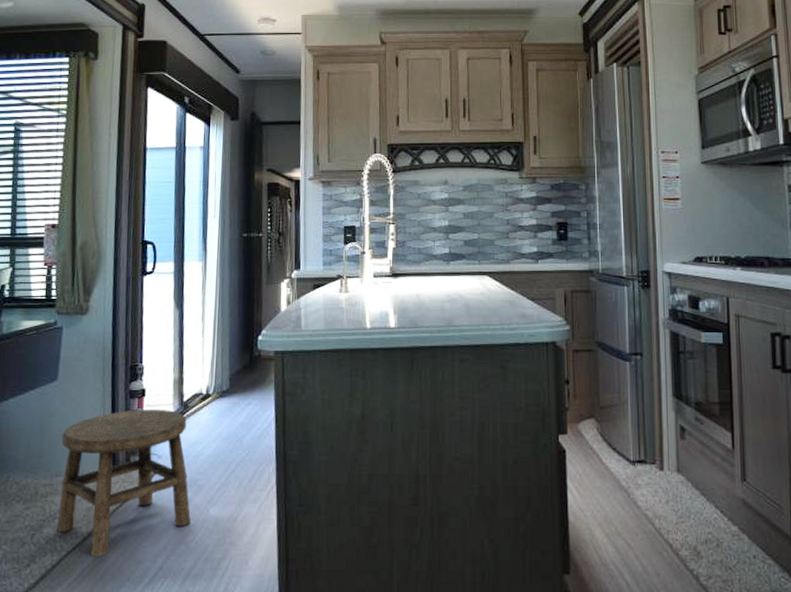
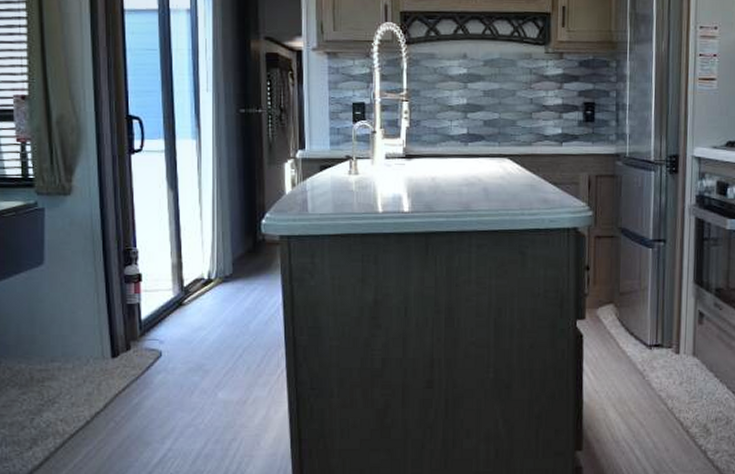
stool: present [56,409,191,557] -> none [54,295,198,440]

